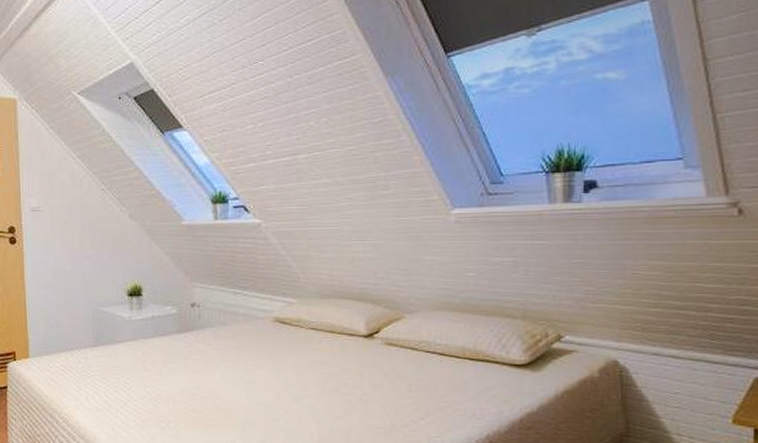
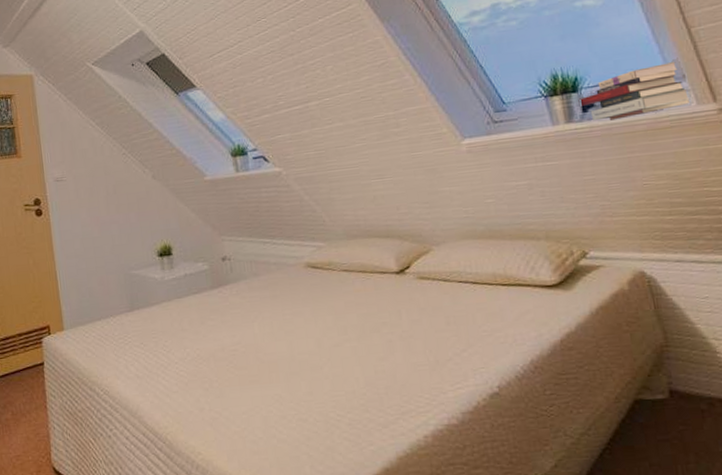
books: none [581,148,701,204] -> present [578,62,691,121]

